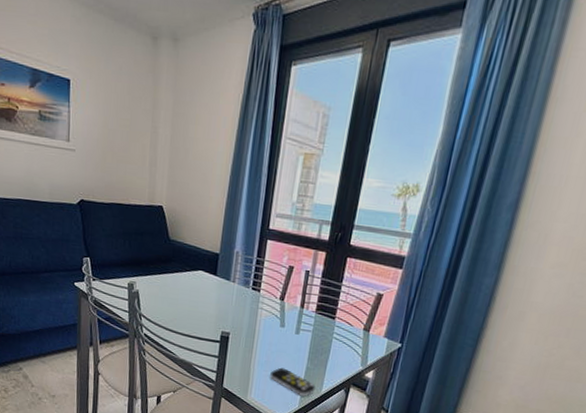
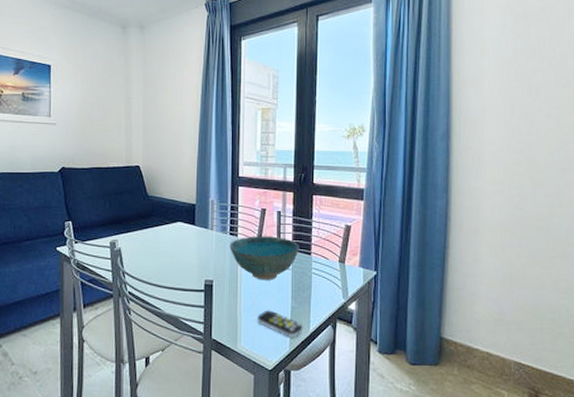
bowl: none [250,293,324,340] -> present [229,236,299,281]

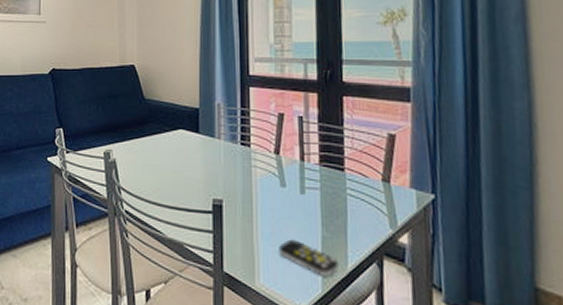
bowl: present [229,236,299,281] -> none [240,146,329,202]

